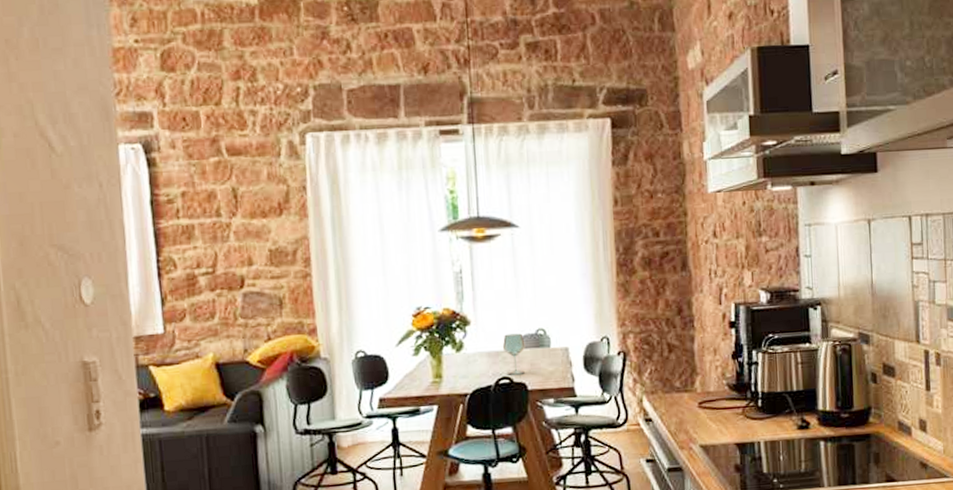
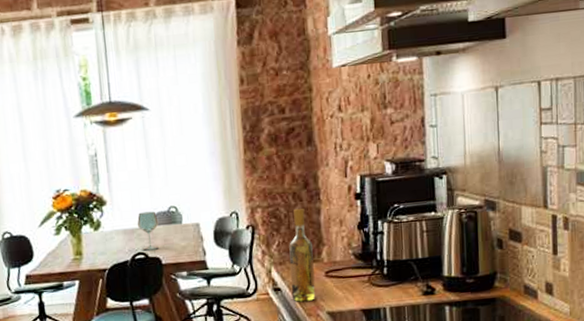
bottle: none [661,335,689,434] -> present [289,208,316,302]

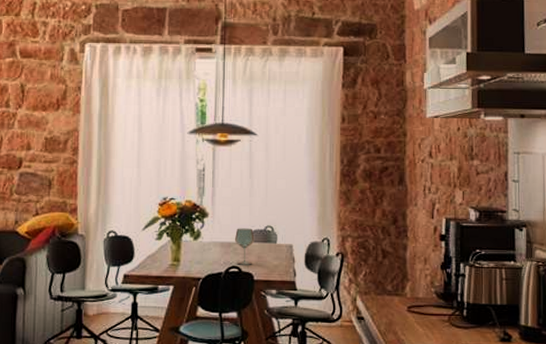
bottle: present [289,208,316,302] -> none [374,242,398,334]

